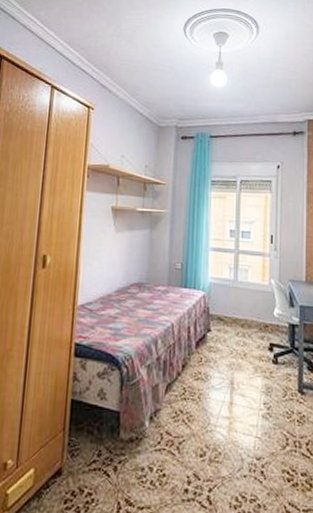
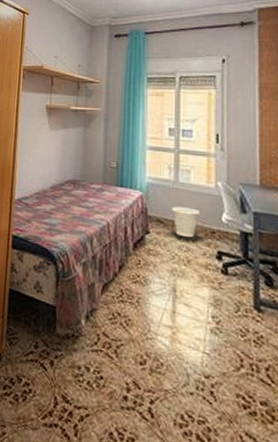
wastebasket: none [231,304,255,332] -> present [172,206,199,237]

